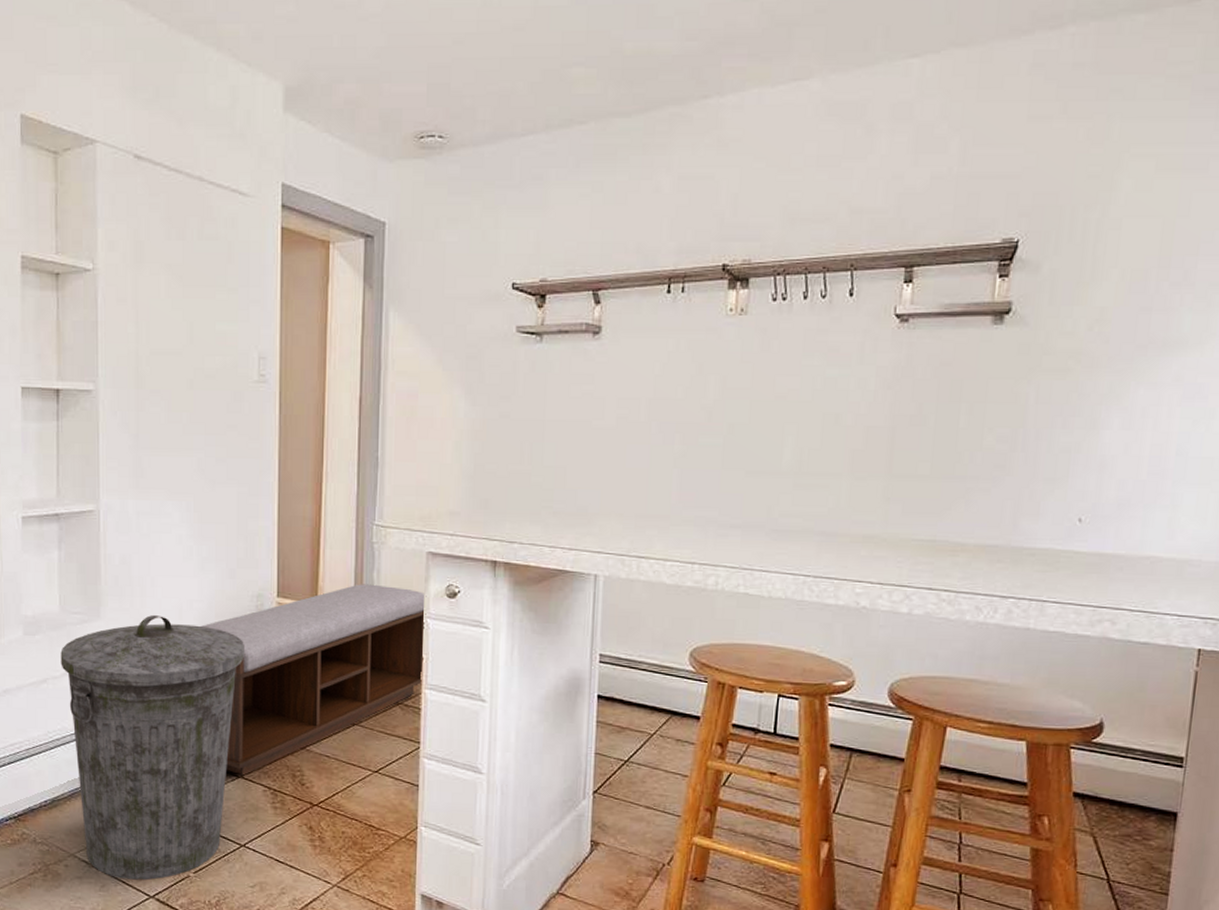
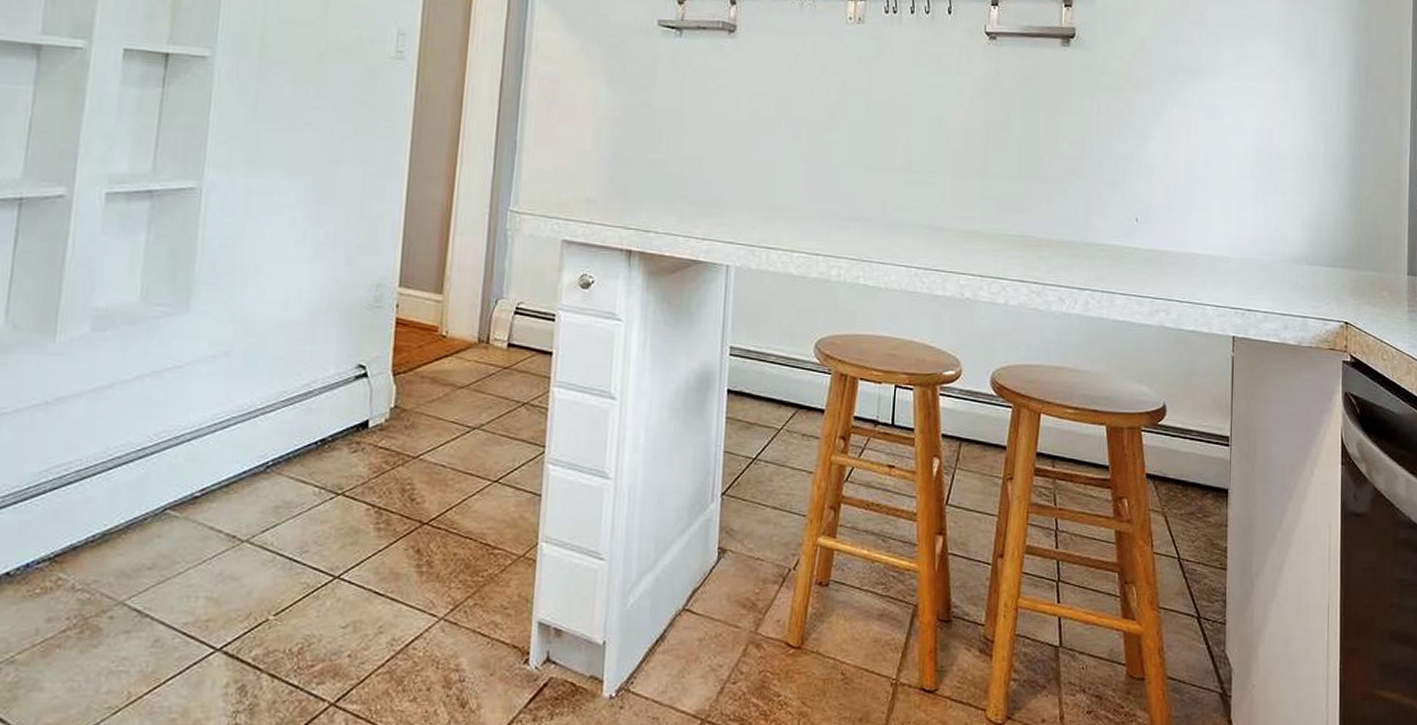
trash can: present [60,615,244,881] -> none [133,307,358,630]
bench: present [200,584,427,776] -> none [308,273,560,493]

